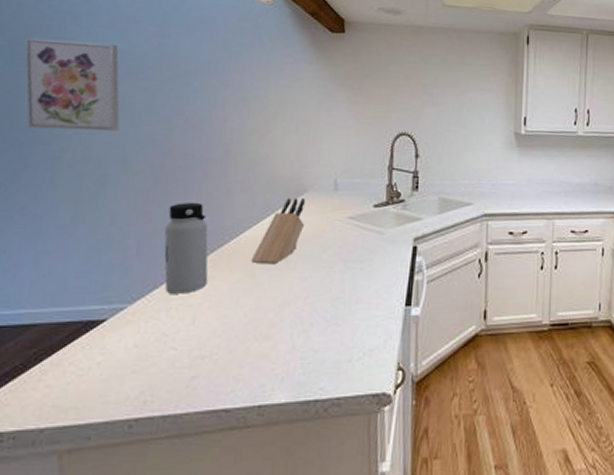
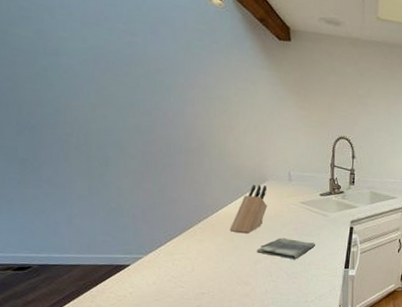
wall art: present [24,37,120,131] -> none [10,28,110,121]
water bottle: present [164,202,209,294] -> none [161,183,199,251]
dish towel: none [285,266,366,298] -> present [257,237,315,260]

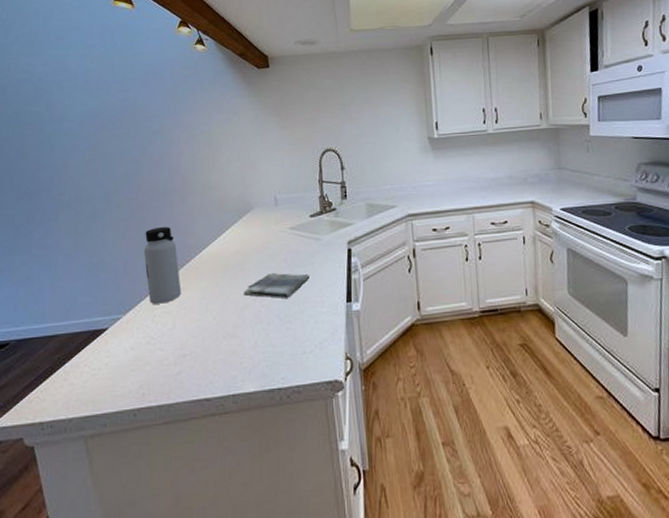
water bottle: none [161,183,199,251] -> present [143,226,181,304]
knife block: present [229,184,267,233] -> none [213,215,253,273]

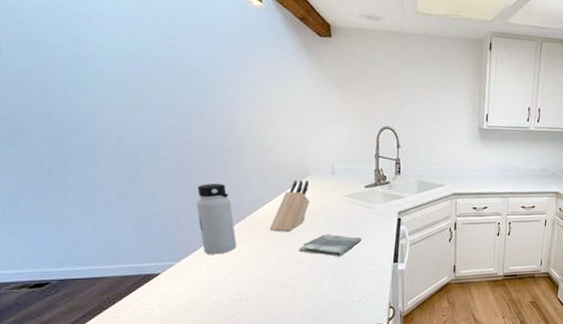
knife block: none [213,215,253,273] -> present [269,180,309,231]

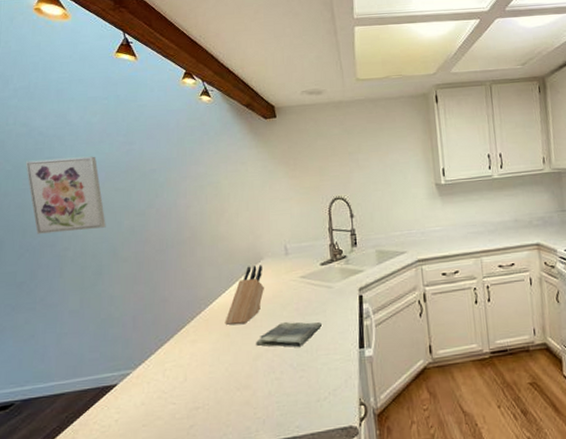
wall art: none [44,37,145,123] -> present [25,156,106,234]
water bottle: present [196,183,237,254] -> none [152,279,192,358]

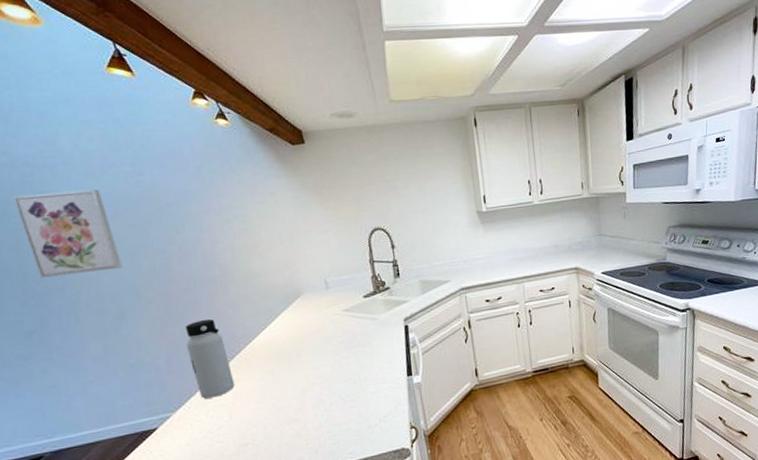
water bottle: none [152,279,192,358] -> present [185,318,235,399]
knife block: present [225,265,264,325] -> none [267,300,306,362]
dish towel: present [256,321,322,348] -> none [302,354,369,381]

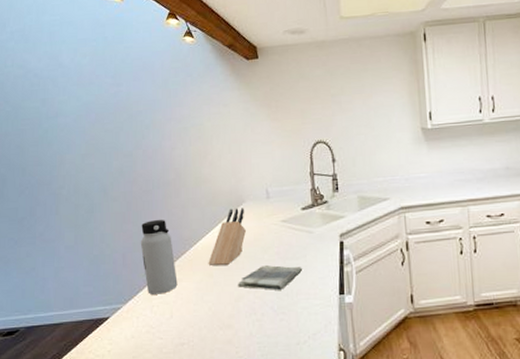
wall art: present [12,189,122,278] -> none [22,97,97,173]
knife block: none [267,300,306,362] -> present [208,208,246,265]
dish towel: none [302,354,369,381] -> present [238,264,302,291]

